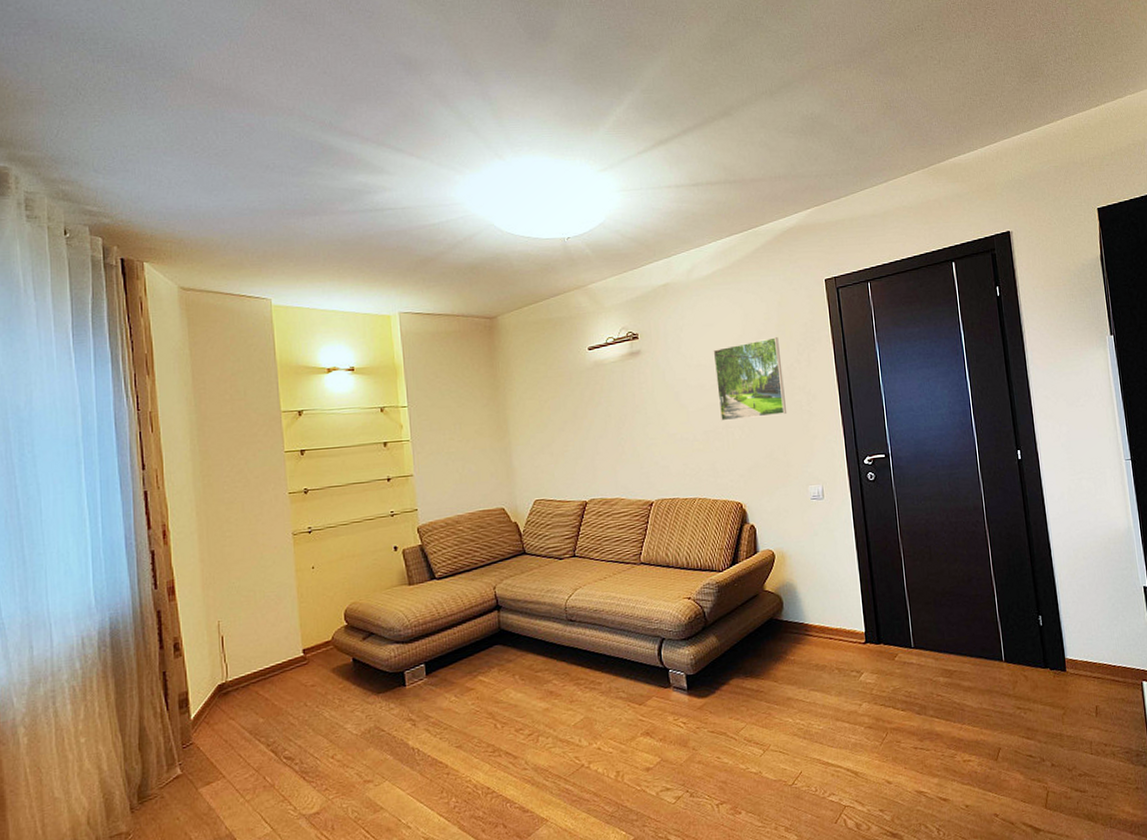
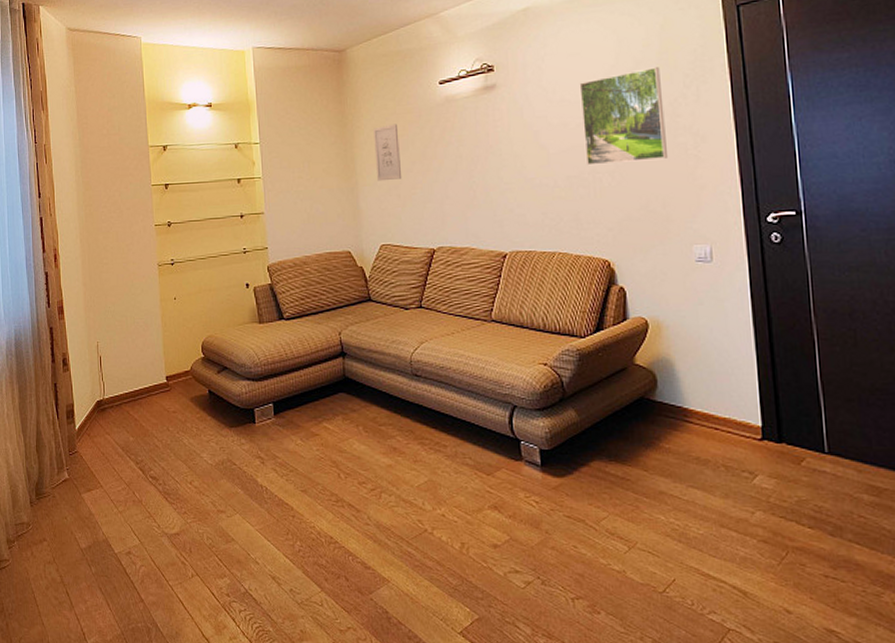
wall art: none [526,386,555,441] -> present [373,123,402,182]

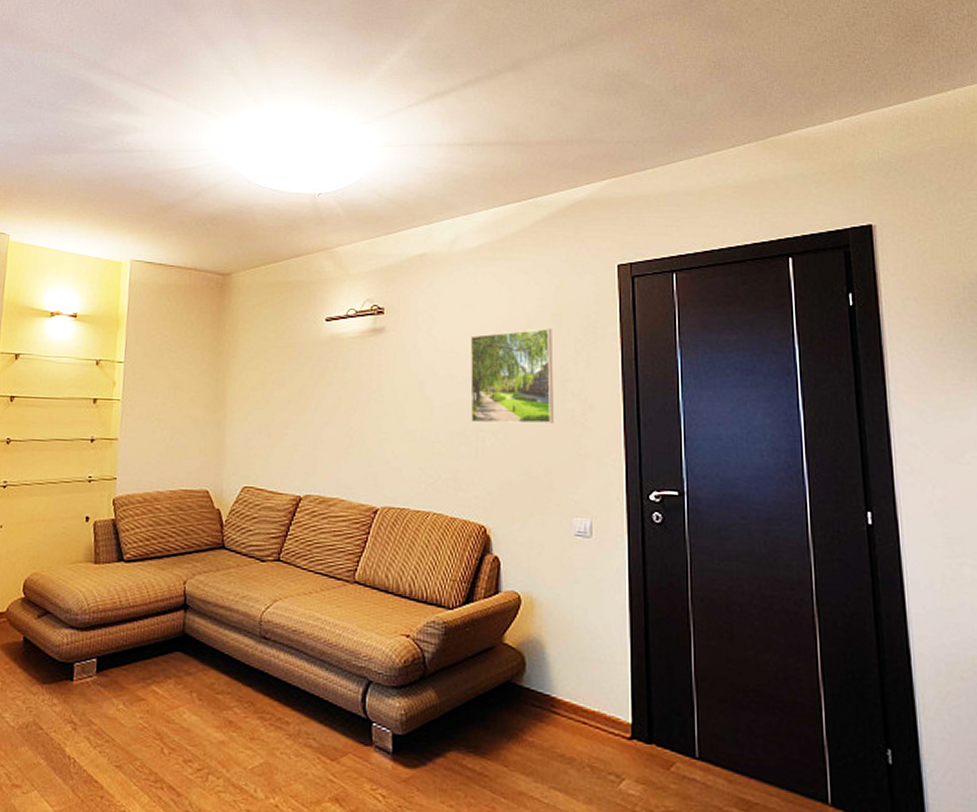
wall art: present [373,123,402,182] -> none [248,357,277,418]

